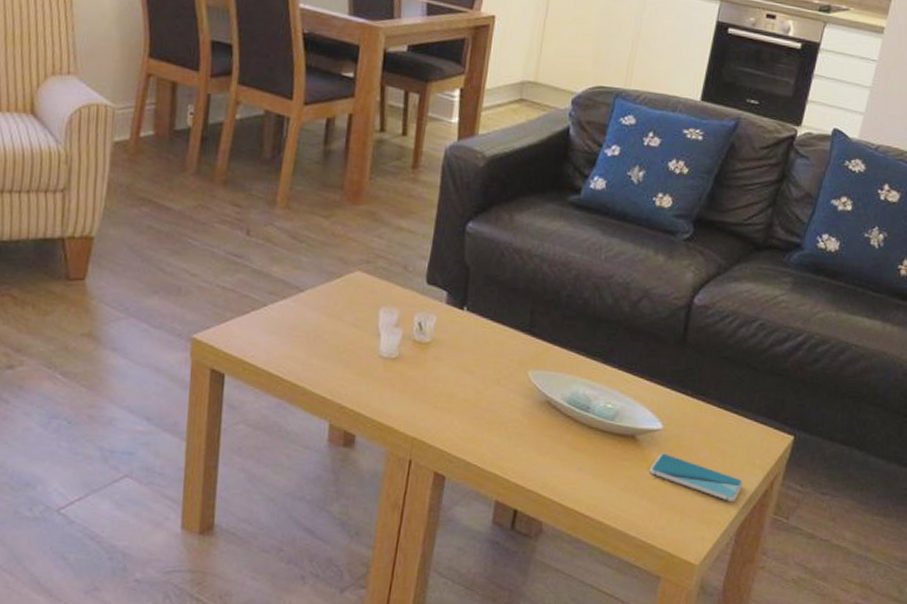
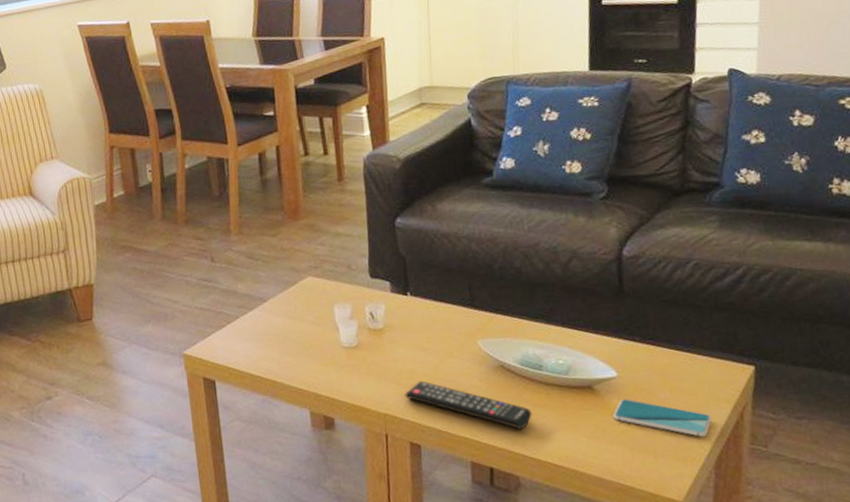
remote control: none [439,406,569,473] -> present [405,380,532,430]

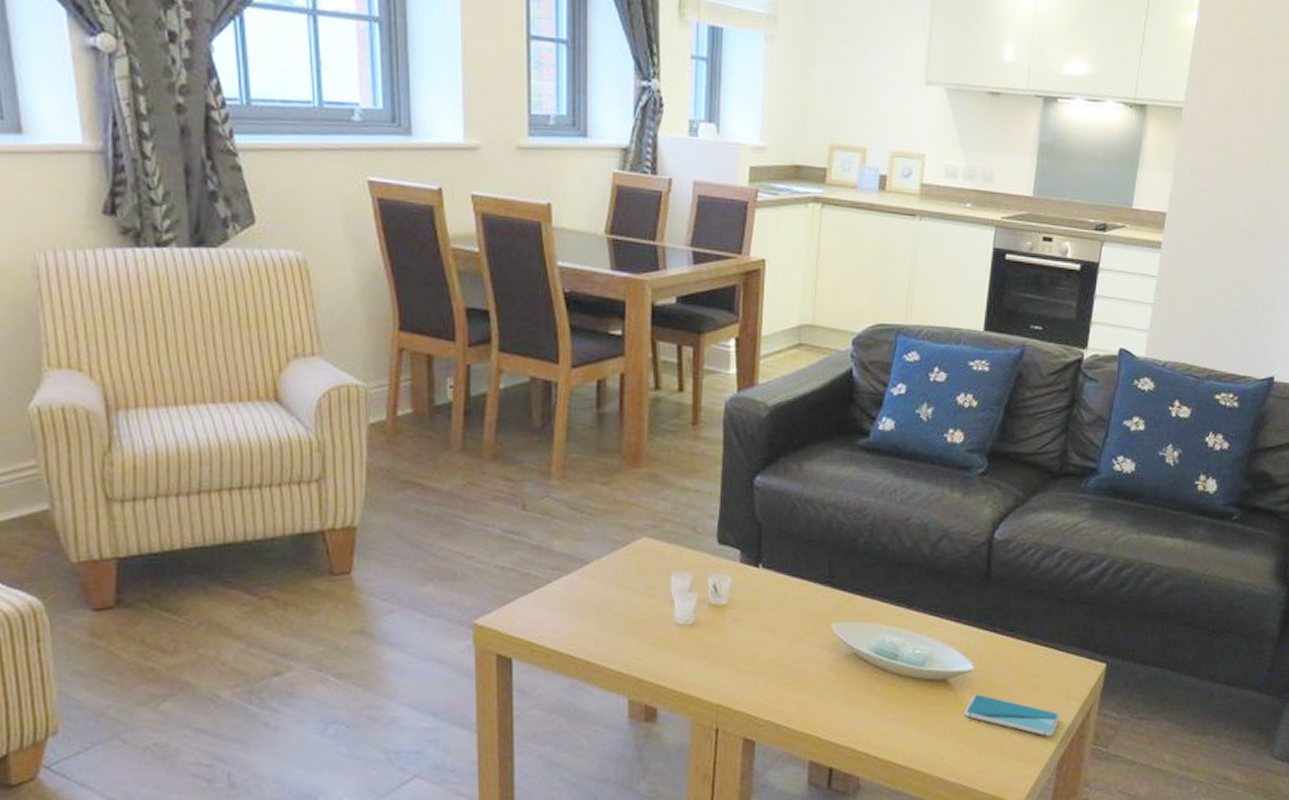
remote control: present [405,380,532,430] -> none [743,667,881,726]

